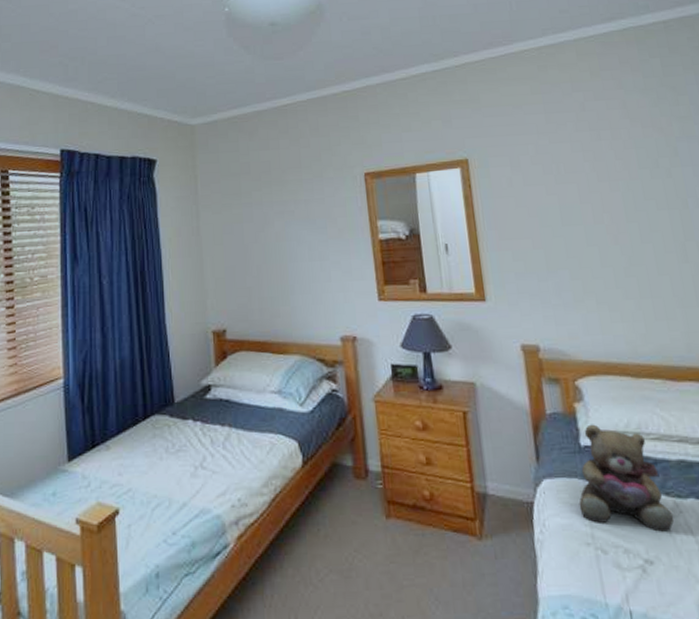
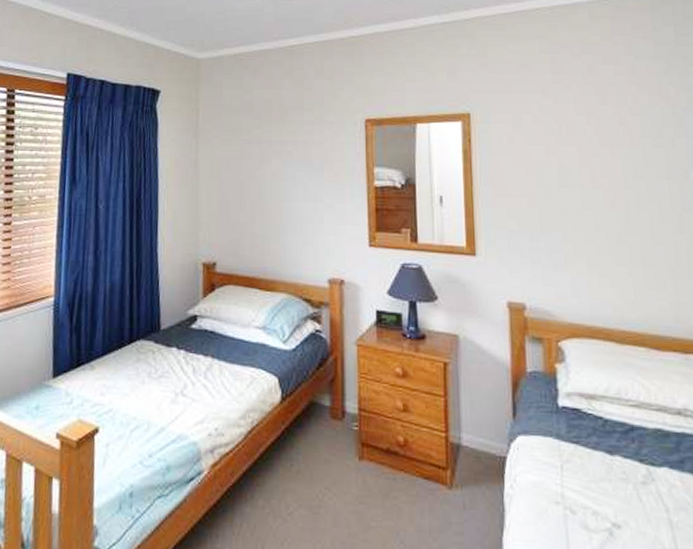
teddy bear: present [579,424,674,532] -> none [551,386,646,498]

